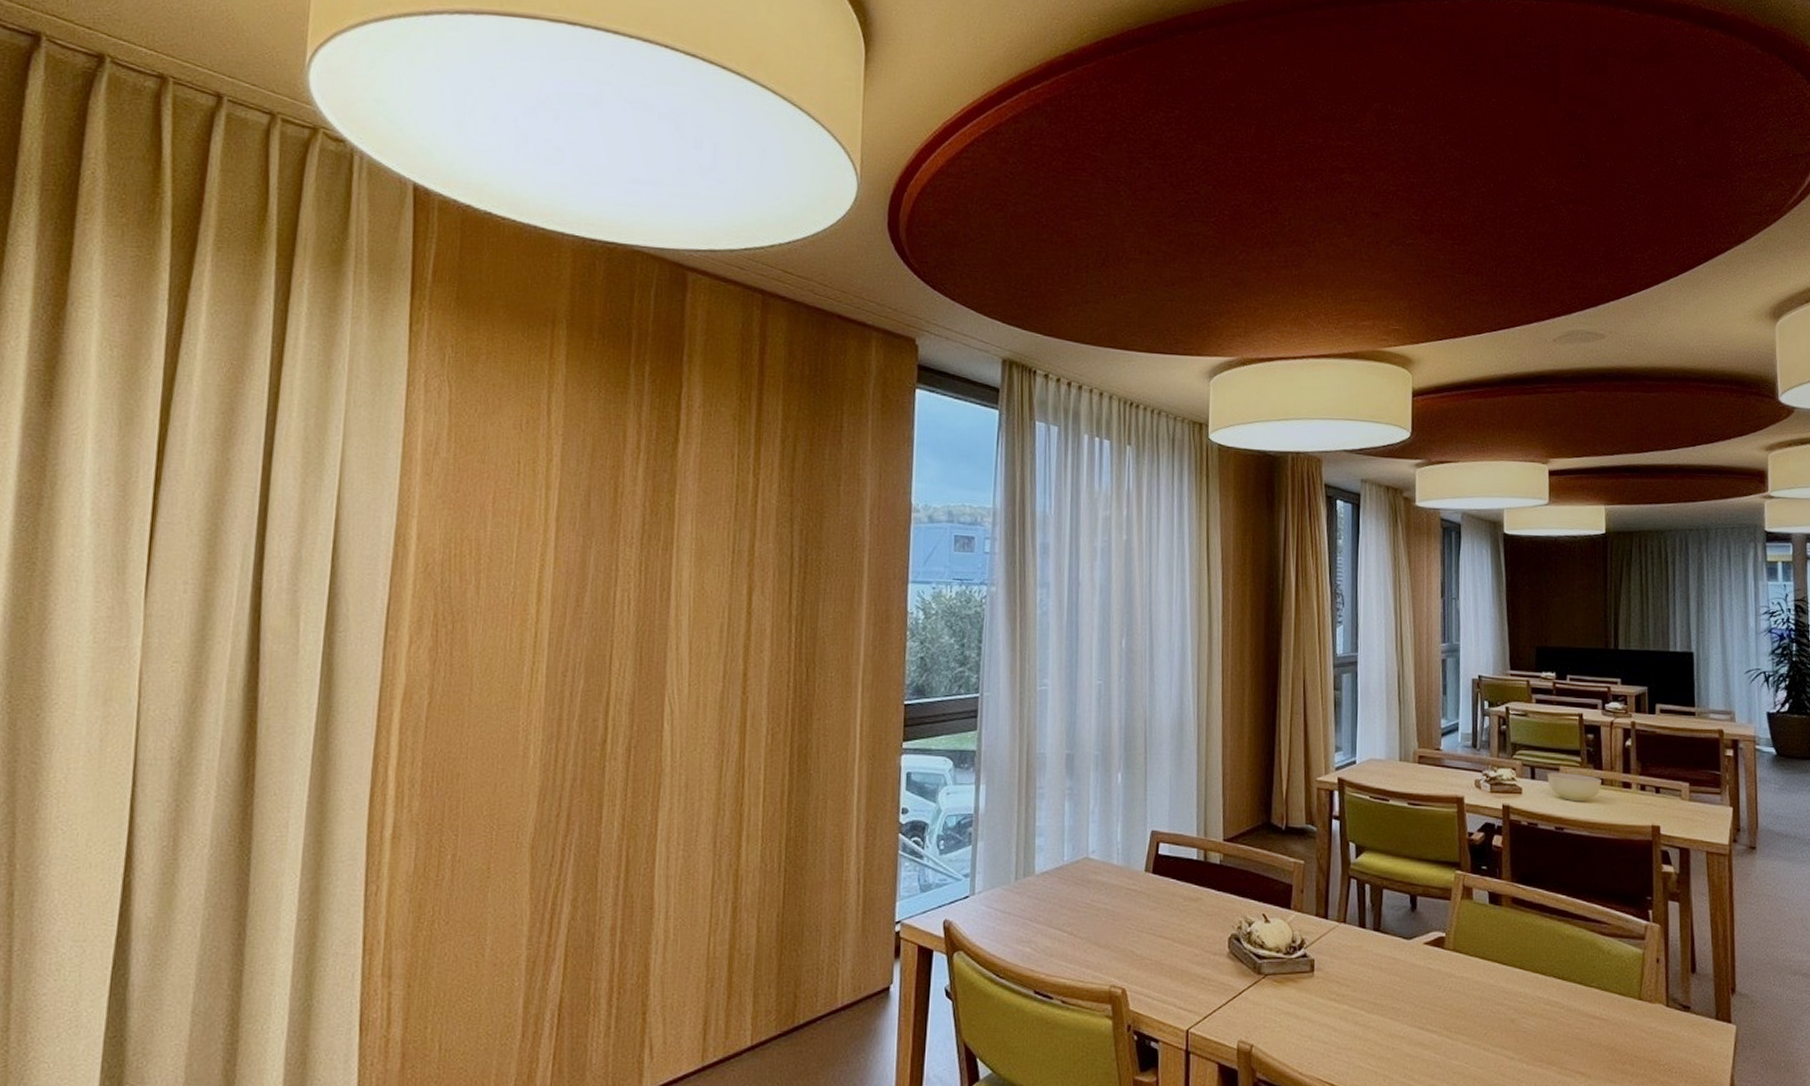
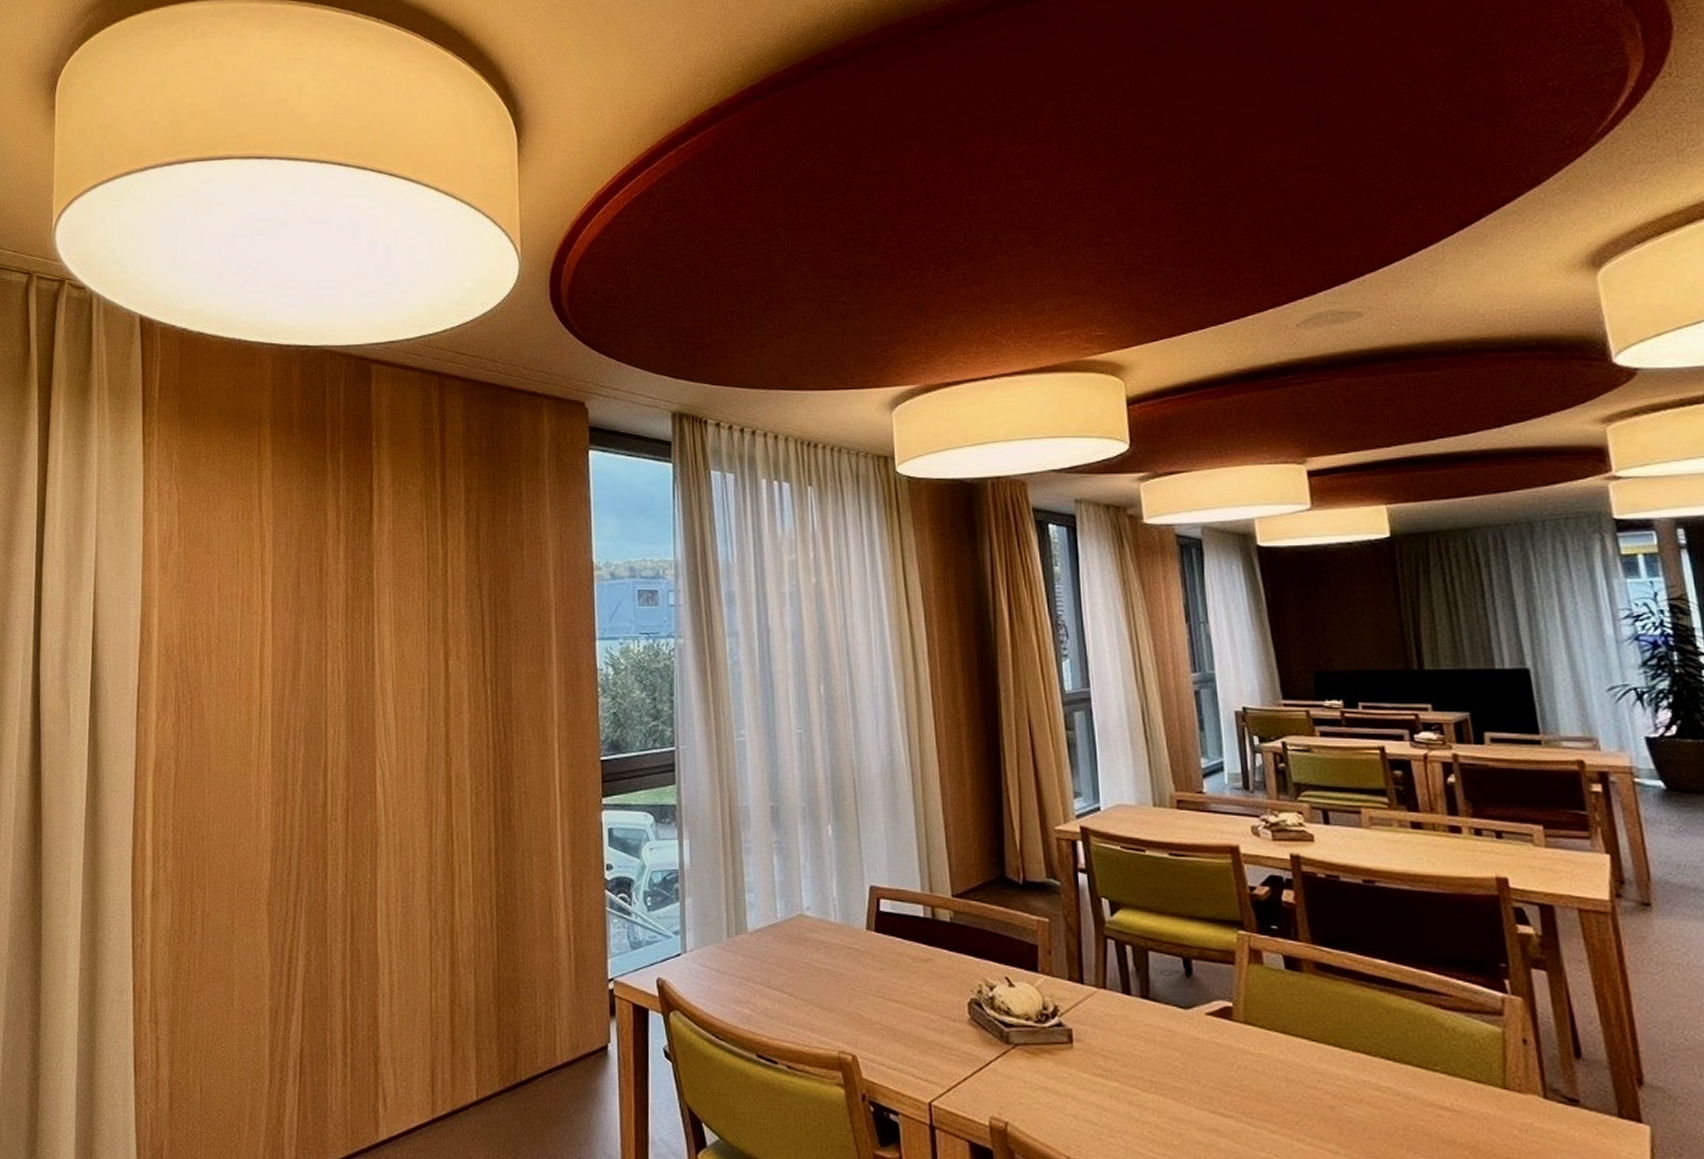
bowl: present [1547,773,1601,802] -> none [1345,816,1420,850]

